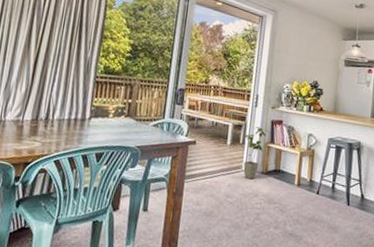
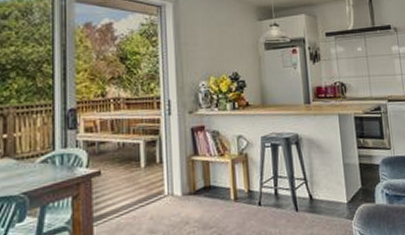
house plant: present [243,127,271,179] -> none [160,138,193,205]

